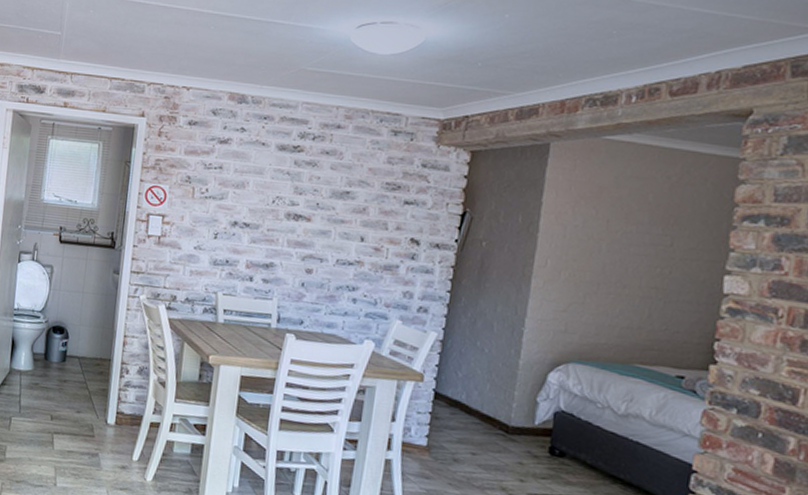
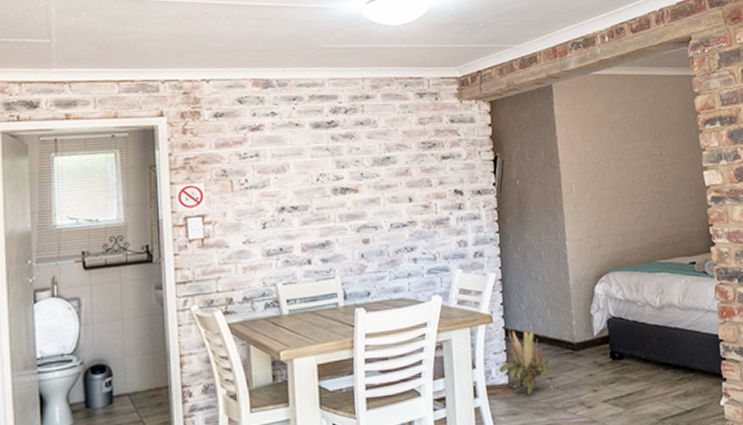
decorative plant: none [419,388,477,464] -> present [499,320,552,395]

